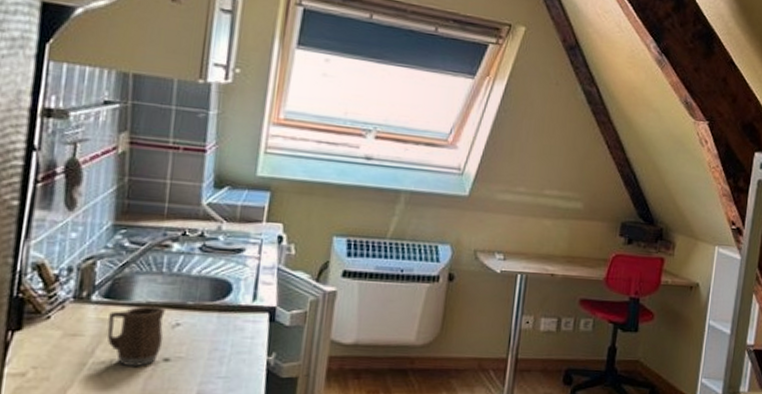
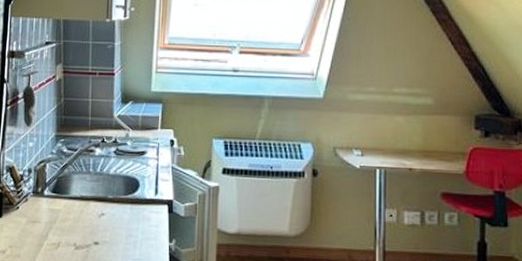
mug: present [106,306,165,366] -> none [55,199,93,248]

